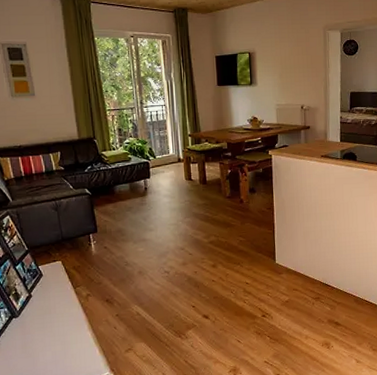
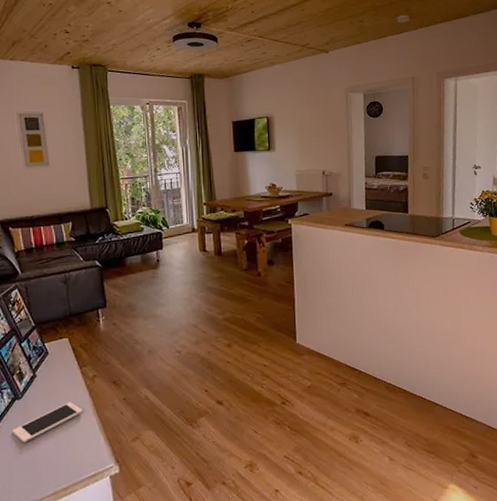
cell phone: none [11,318,78,356] -> present [12,402,83,443]

